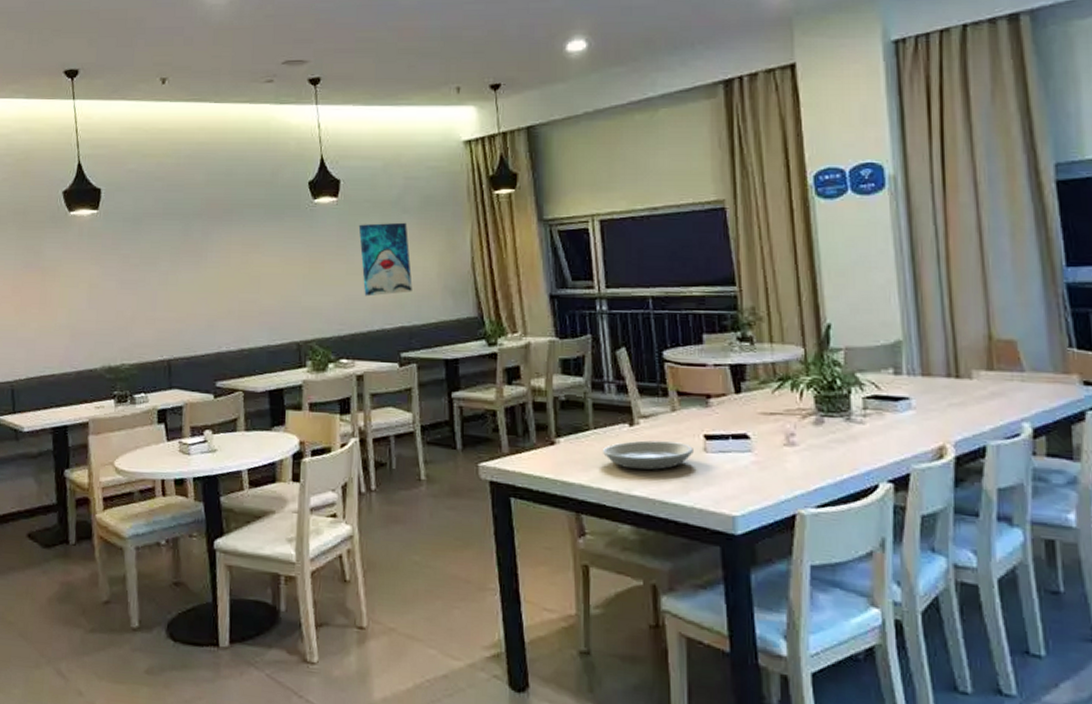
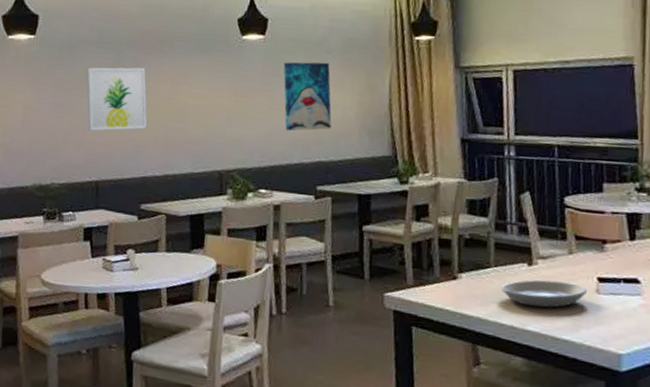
wall art: none [153,238,219,307] -> present [86,67,147,131]

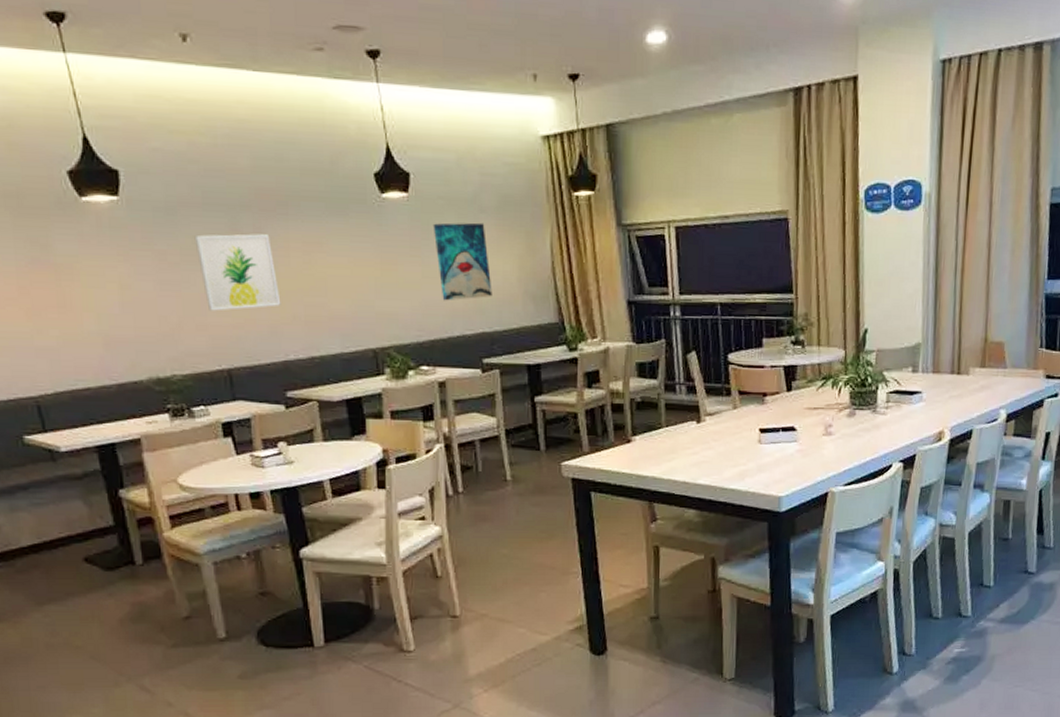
plate: present [500,279,587,308] -> none [672,435,750,462]

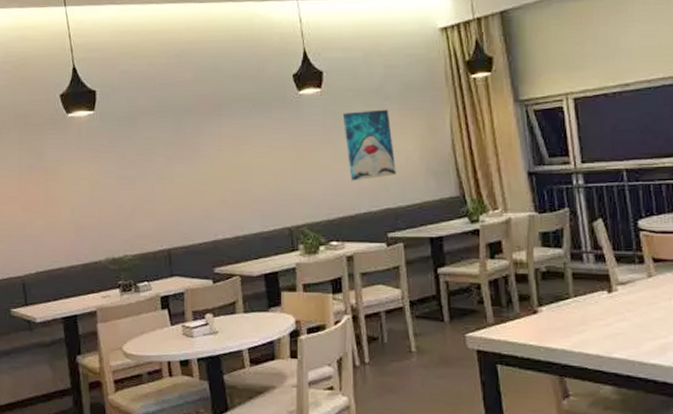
wall art: present [194,234,281,311] -> none [148,133,213,200]

